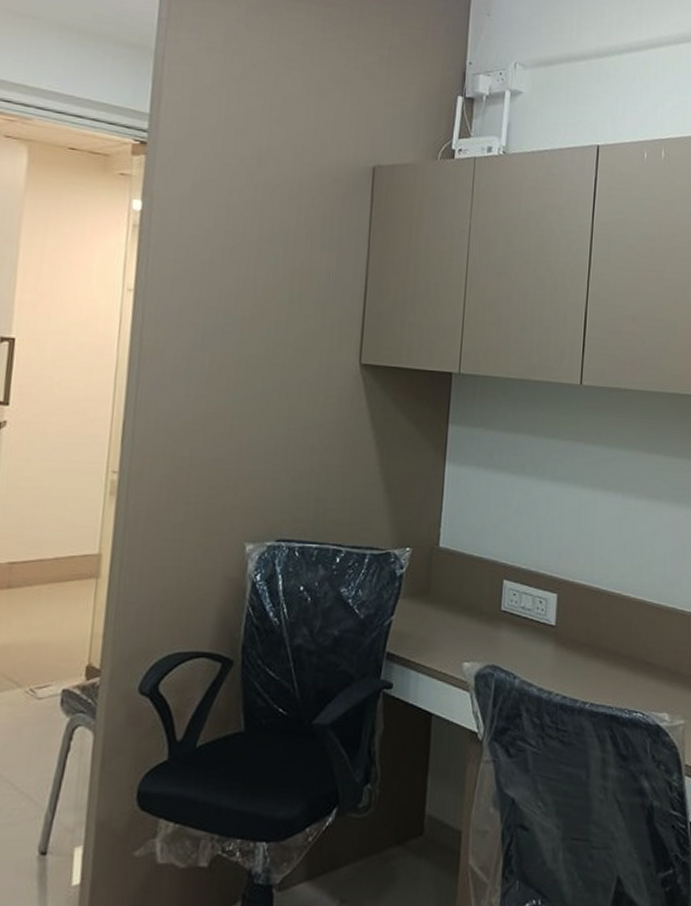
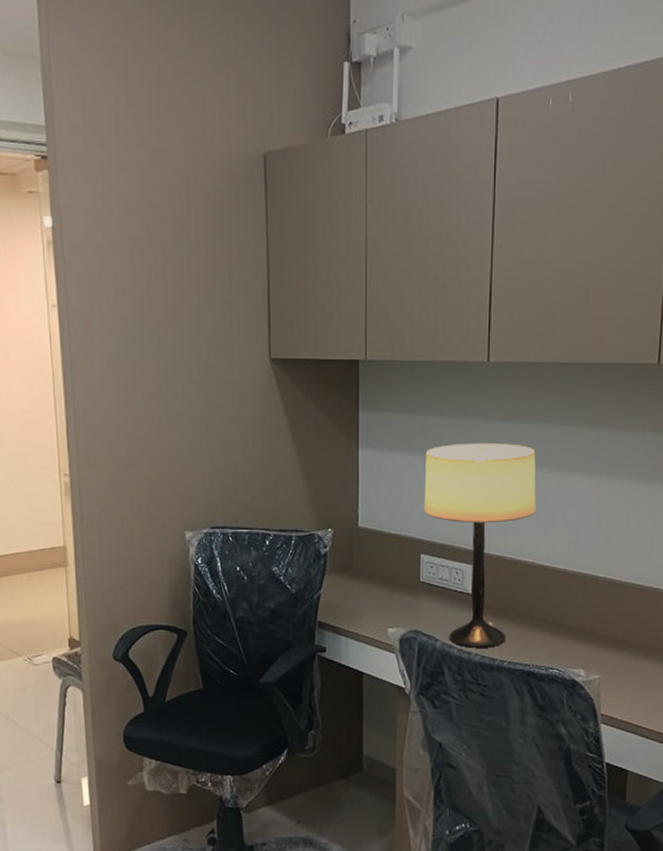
table lamp: none [509,464,625,687] -> present [424,442,536,648]

